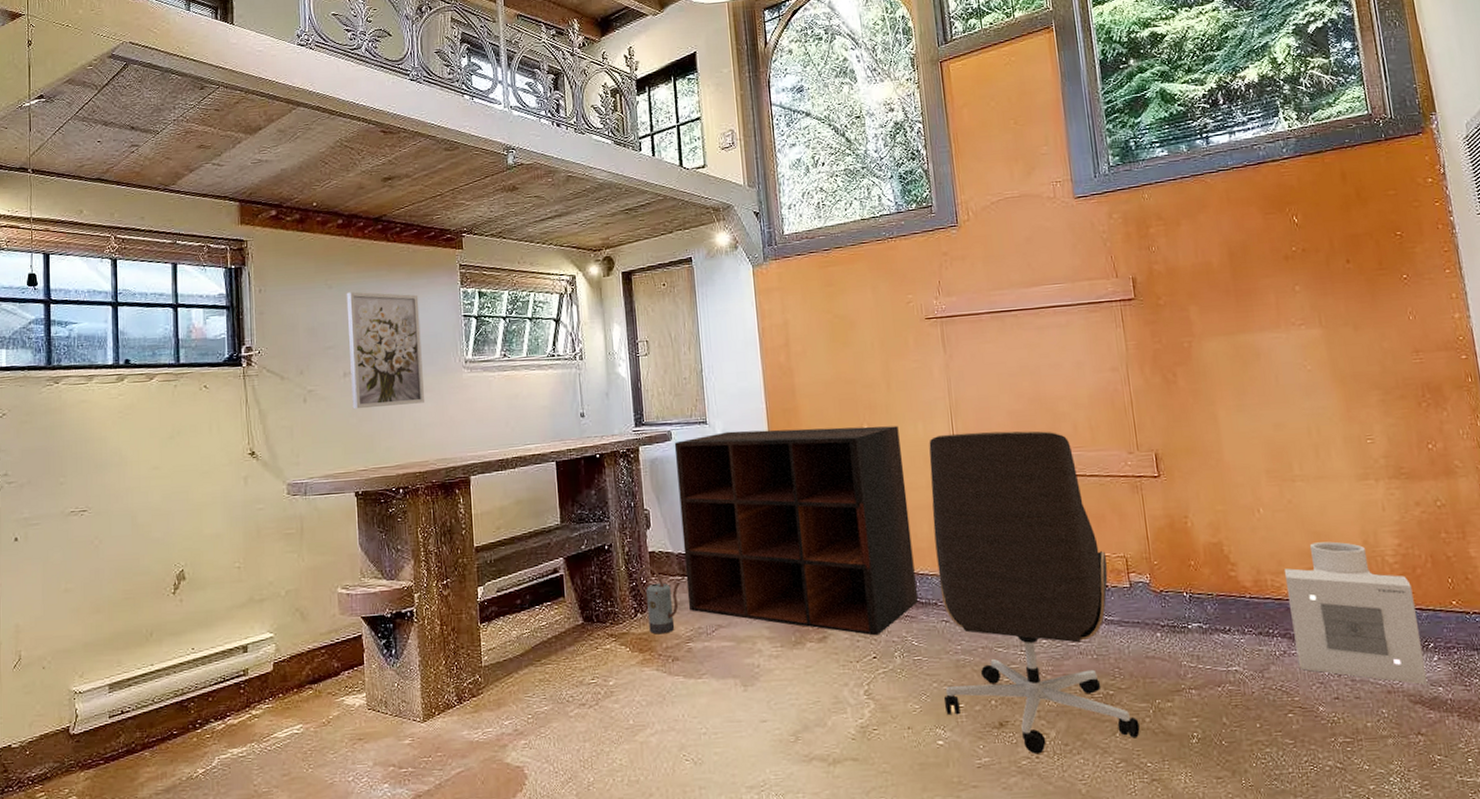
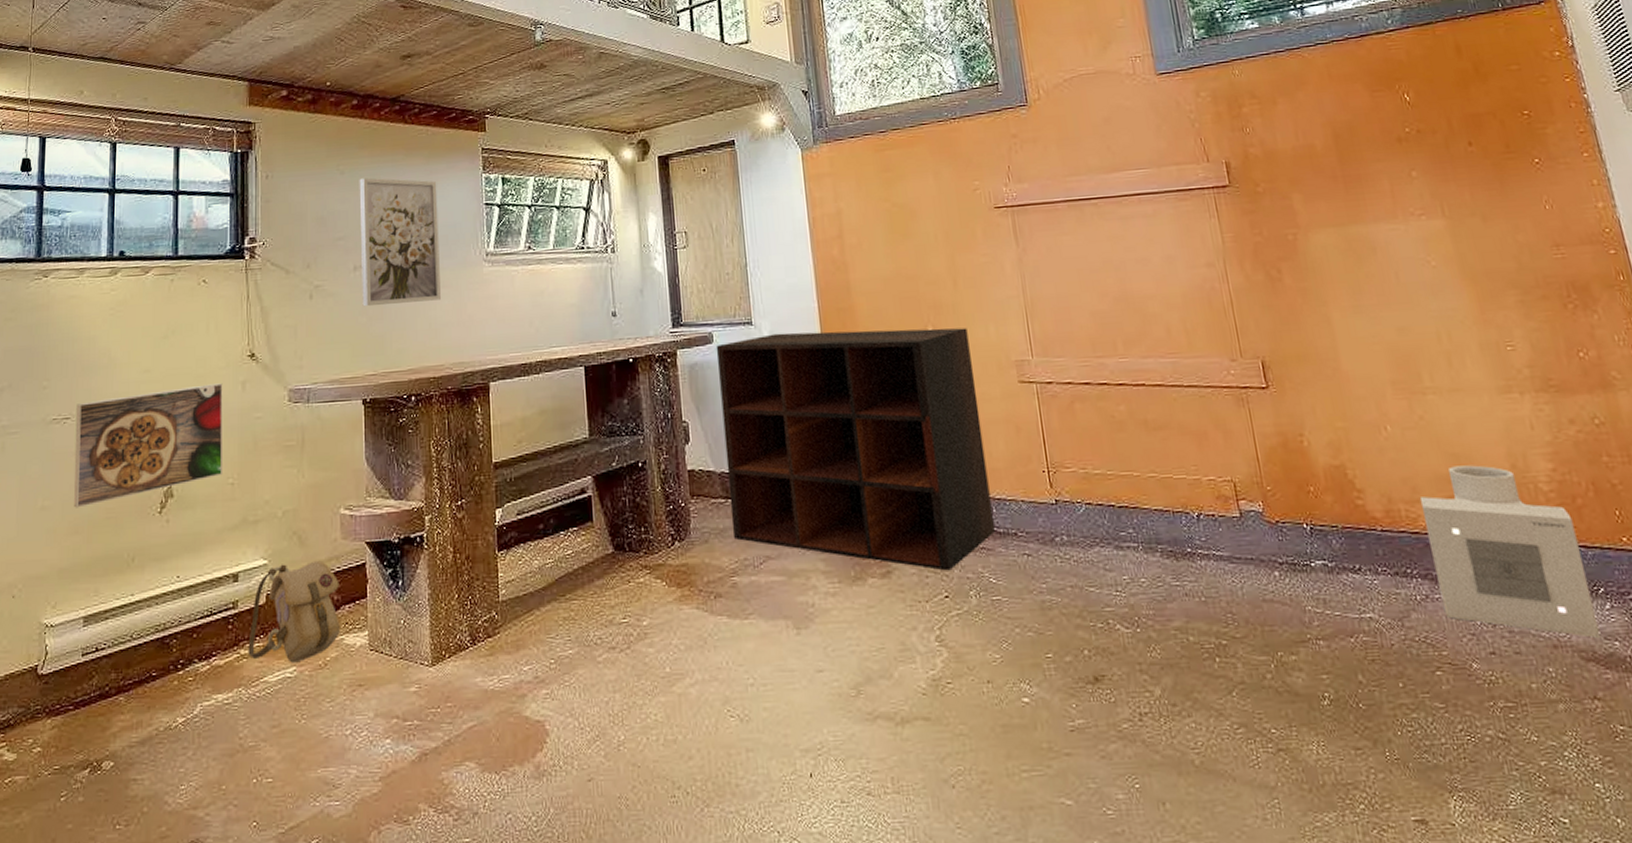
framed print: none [92,478,230,590] -> present [73,383,223,508]
backpack: none [258,633,341,721] -> present [248,560,340,663]
watering can: present [636,565,680,635] -> none [673,486,723,567]
office chair: present [929,431,1140,754] -> none [1002,334,1261,716]

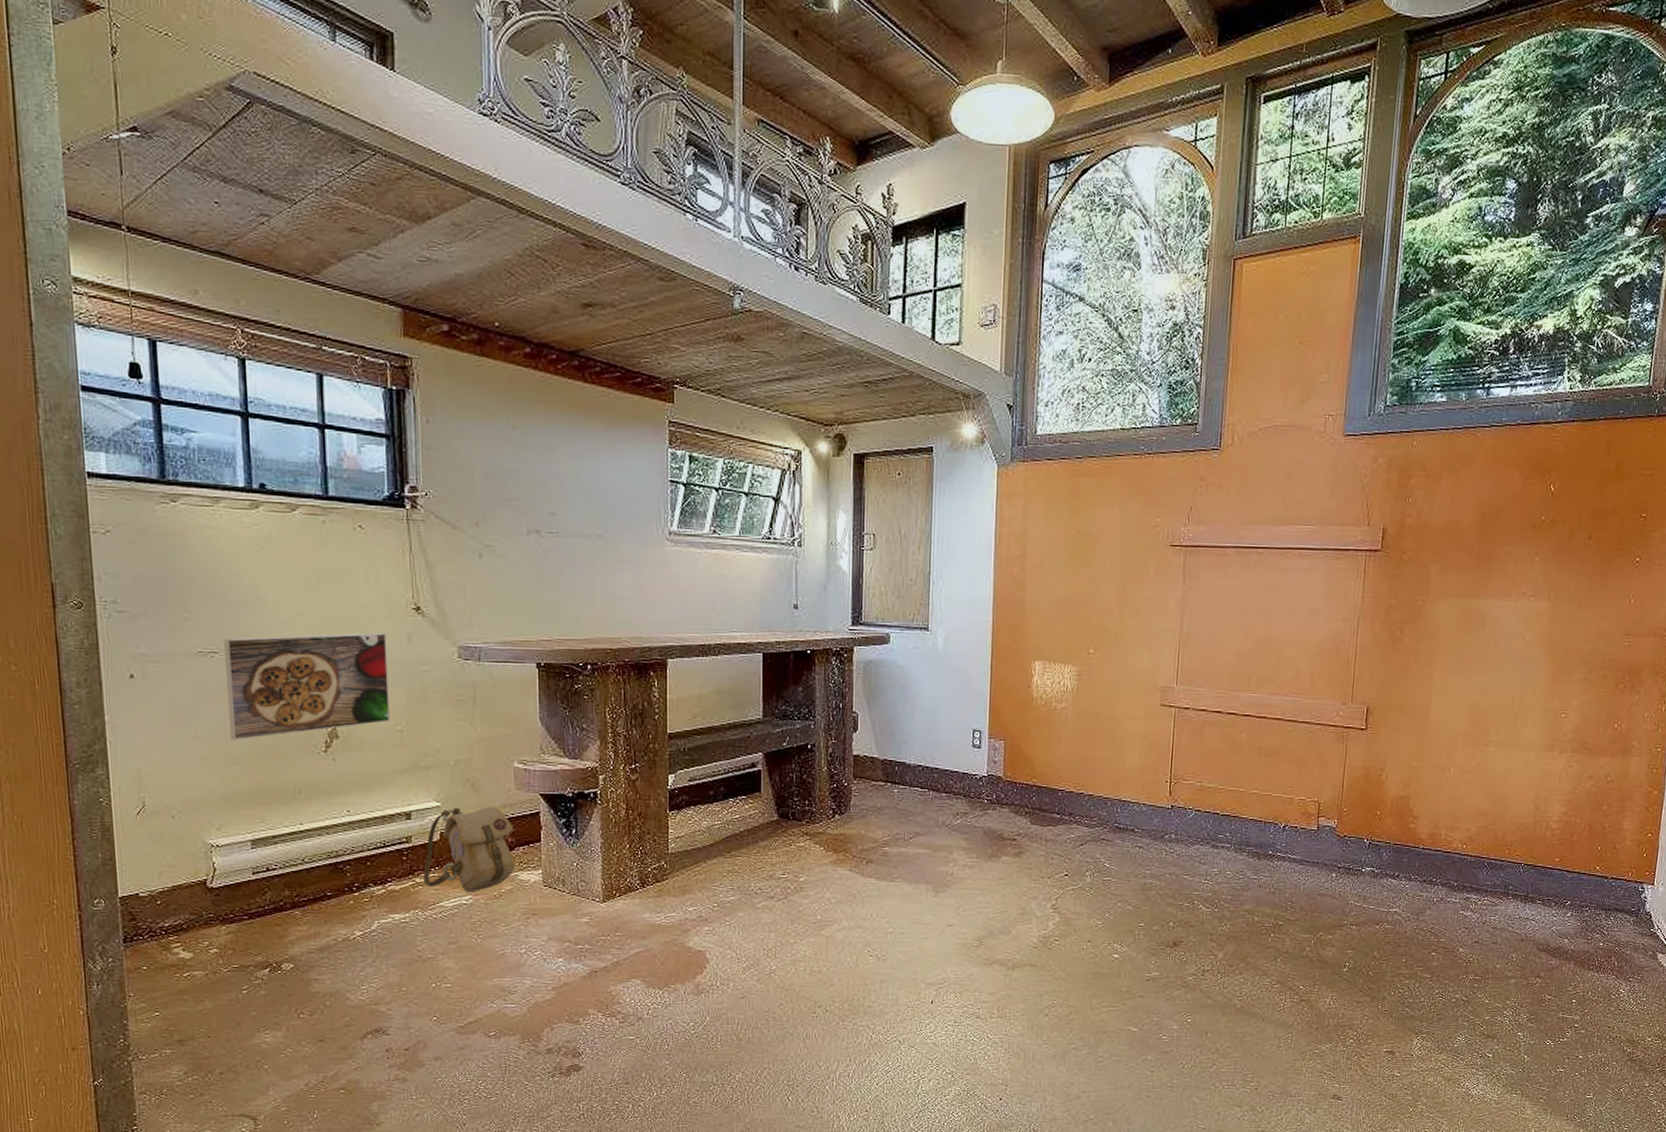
wall art: present [359,178,441,307] -> none [532,437,620,574]
shelving unit: present [716,328,996,571] -> none [889,641,1125,855]
air purifier: present [1419,465,1601,639] -> none [1451,804,1566,937]

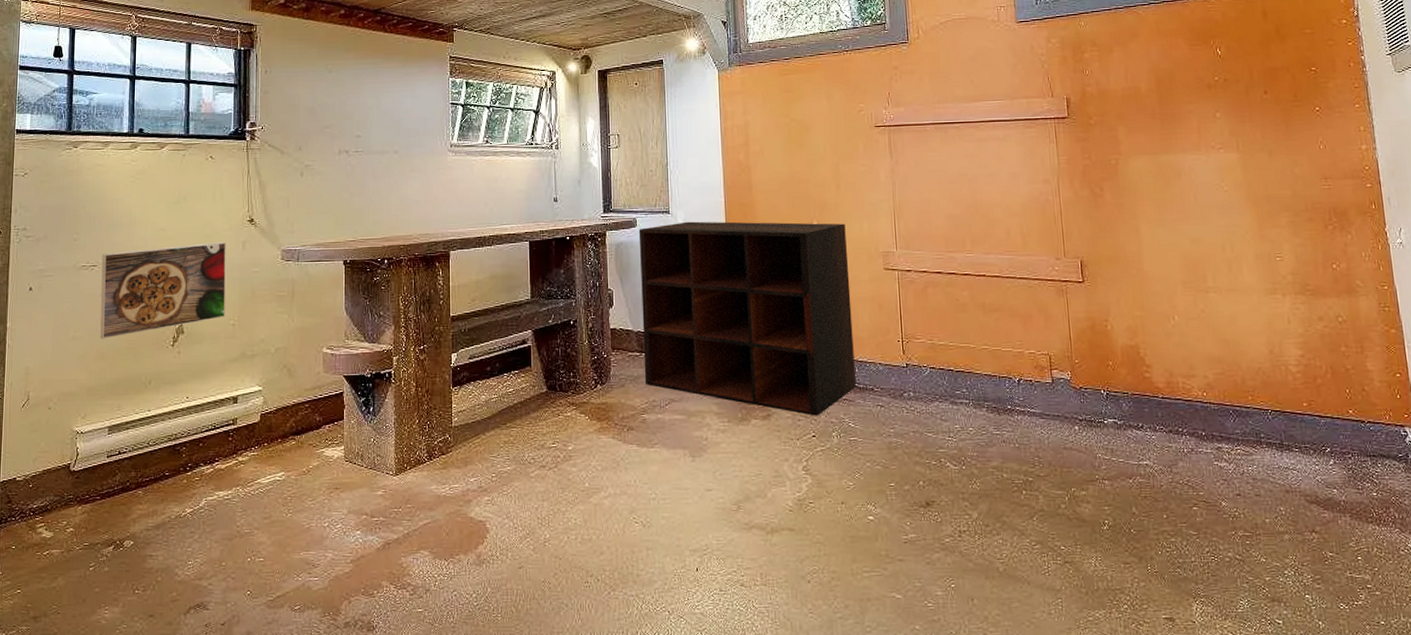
backpack: present [423,806,514,892] -> none [245,389,321,469]
shelving unit: none [889,641,1125,855] -> present [638,221,857,416]

